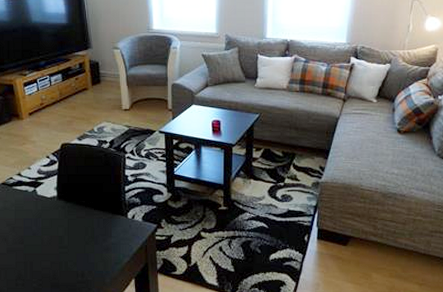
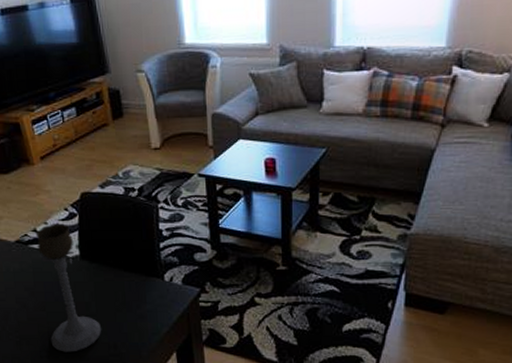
candle holder: none [20,169,72,280] -> present [36,223,102,352]

